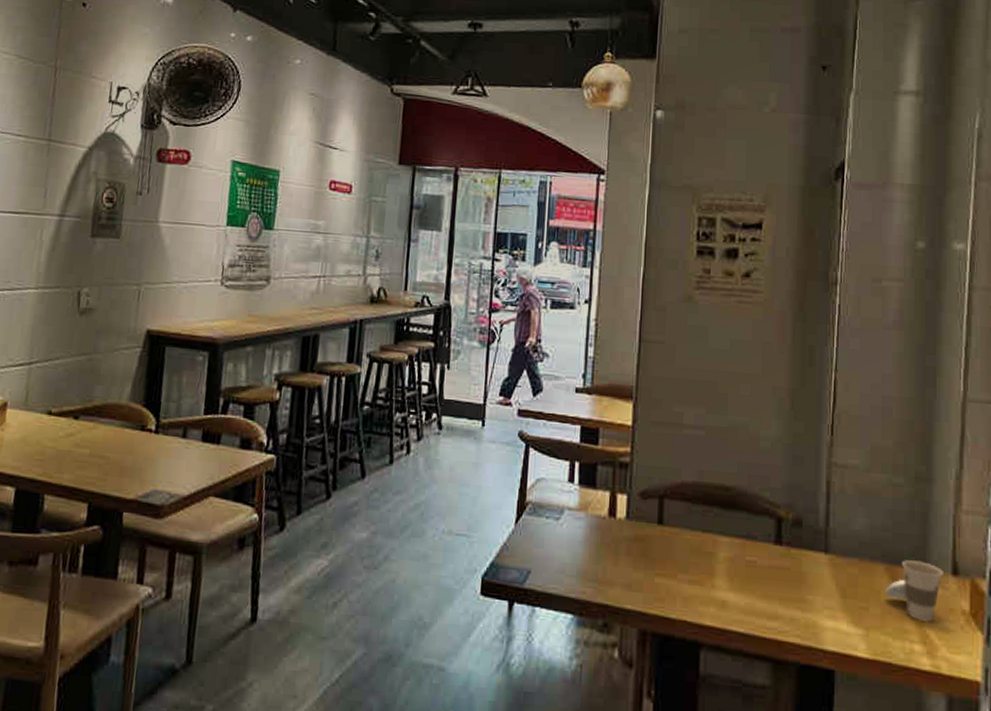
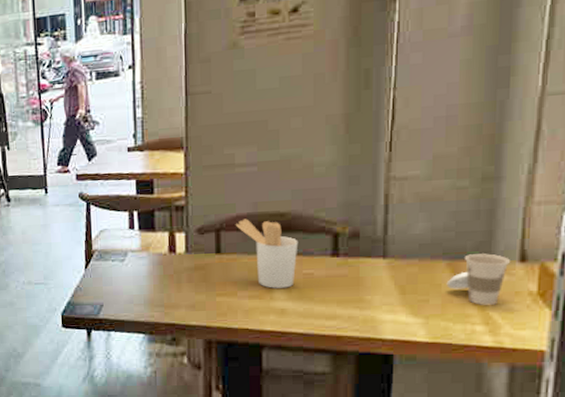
utensil holder: none [679,487,742,576] -> present [235,219,298,288]

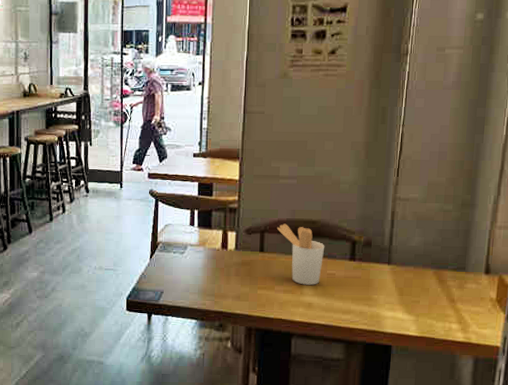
cup: present [446,253,510,305] -> none [433,265,478,308]

